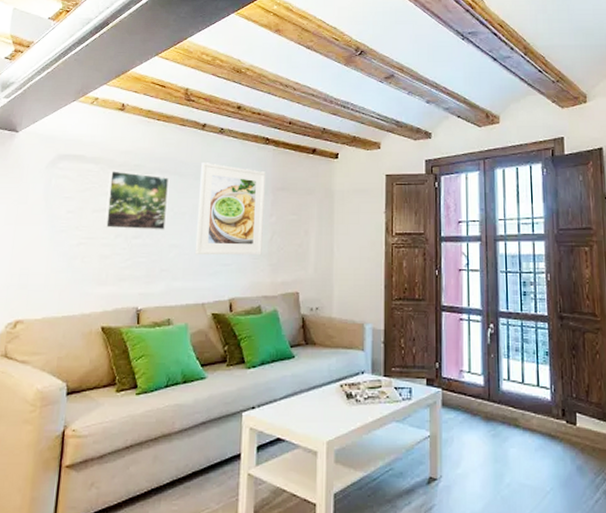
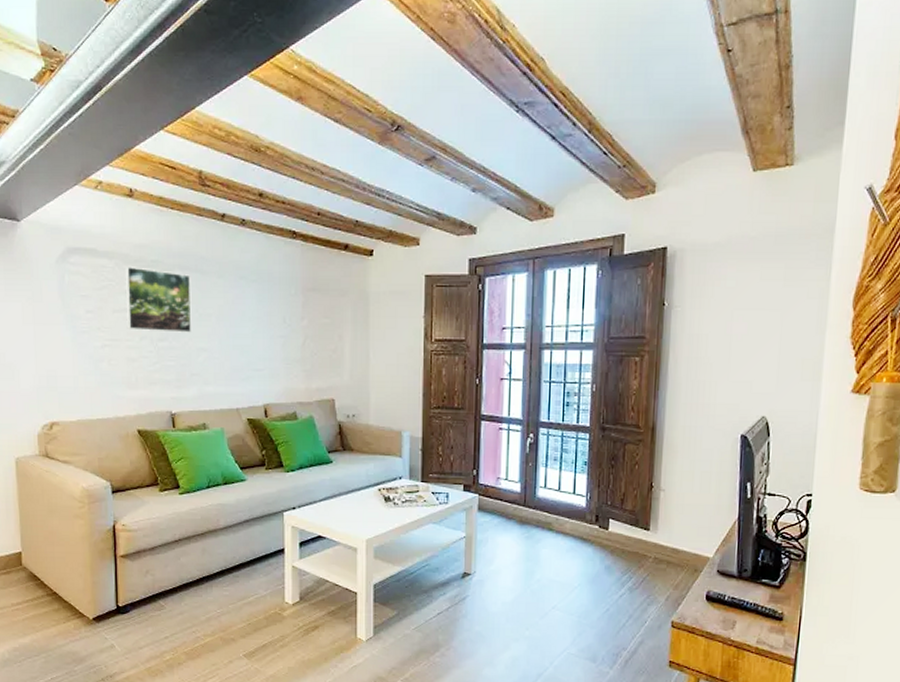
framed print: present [196,163,266,256] -> none [224,259,295,361]

